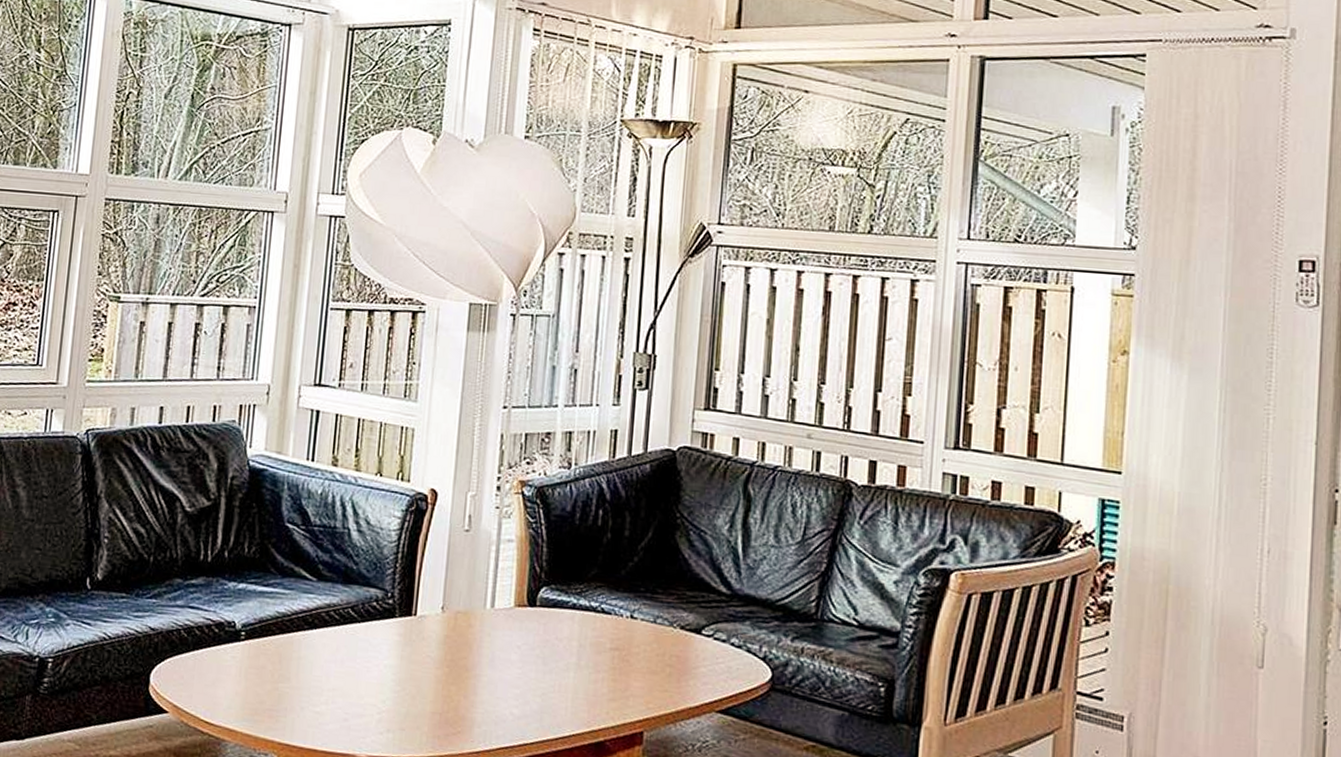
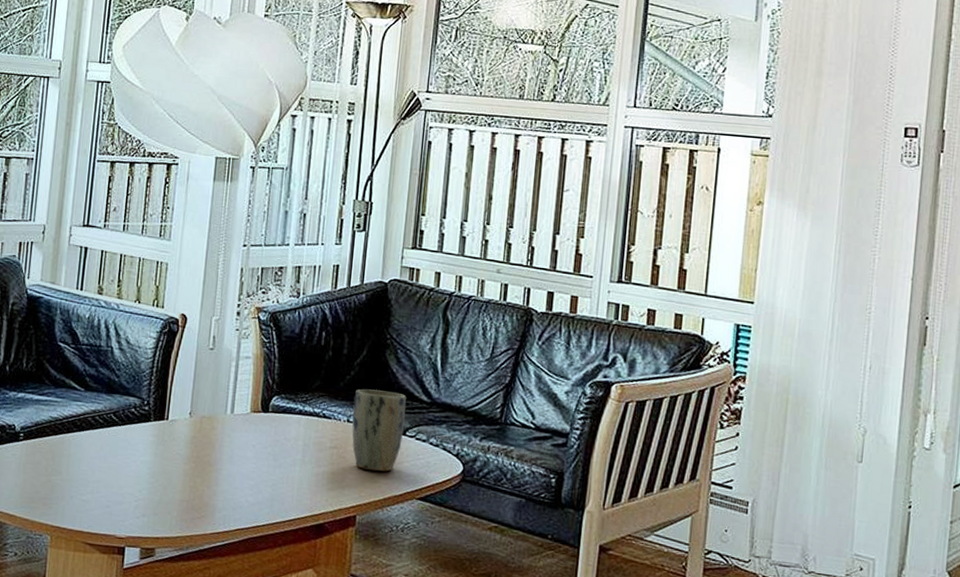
plant pot: none [636,578,701,678] -> present [352,389,406,472]

